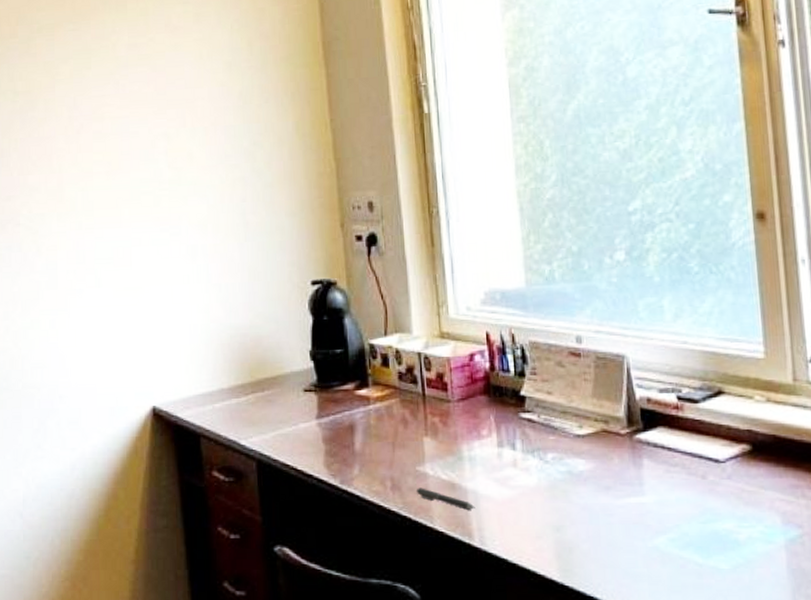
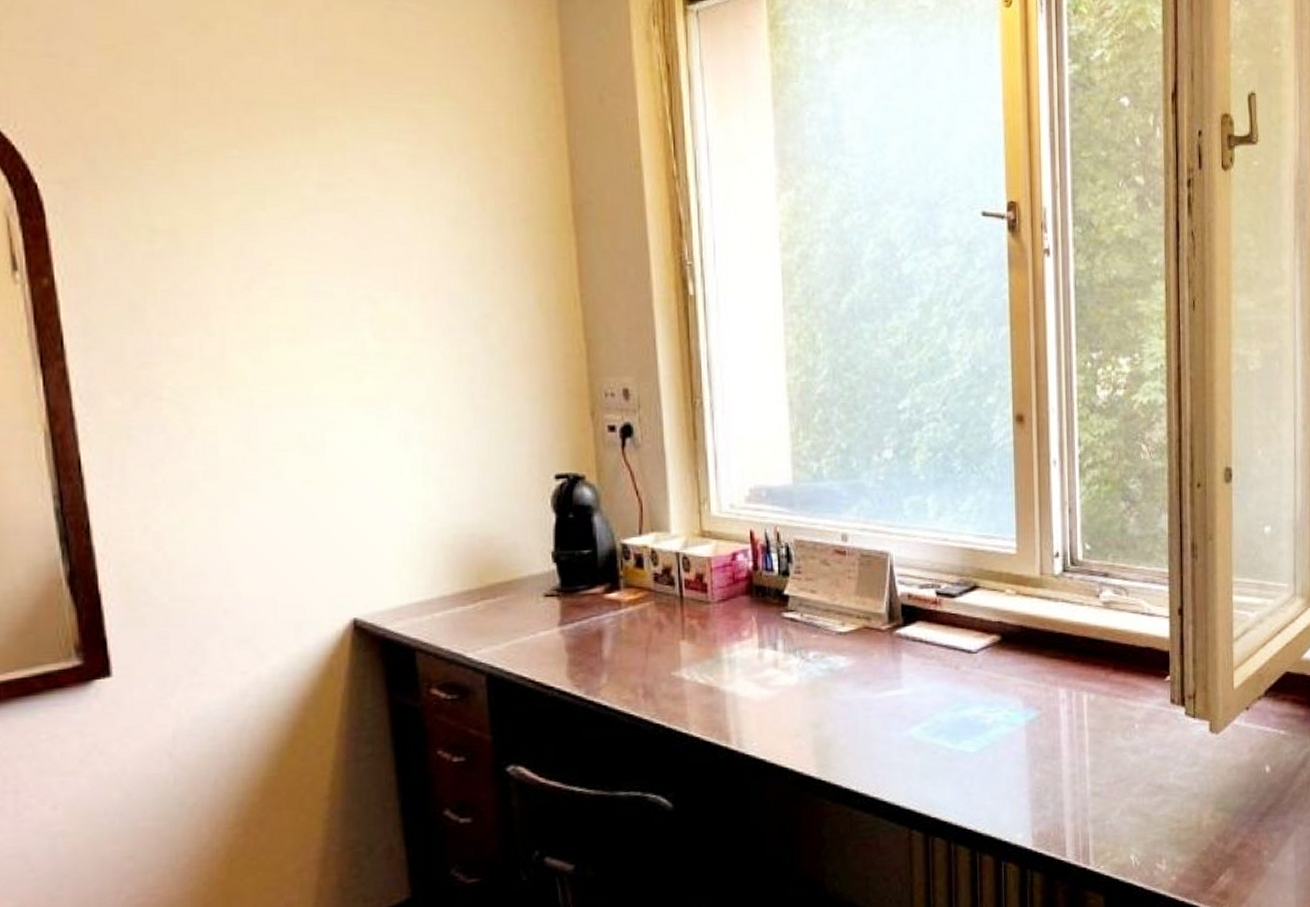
pen: present [416,488,475,510] -> none [670,693,734,713]

